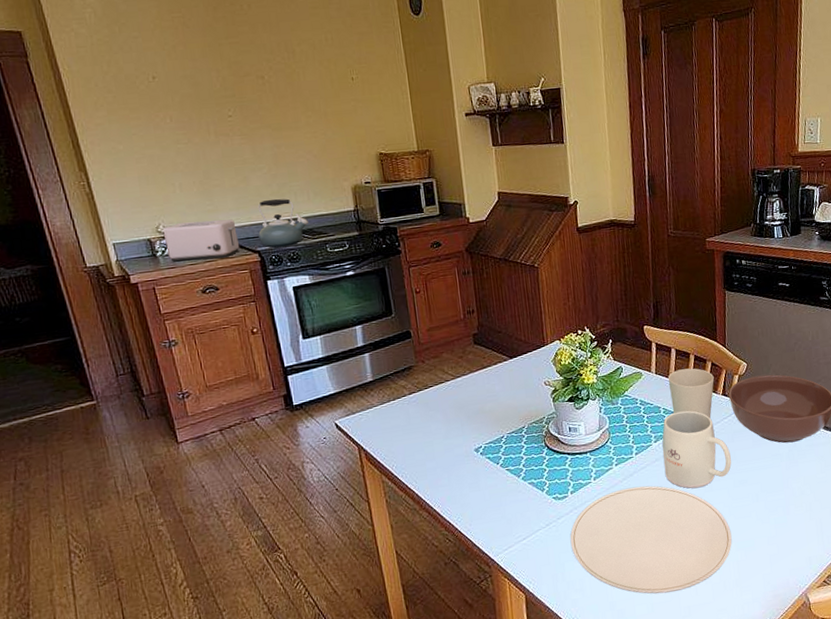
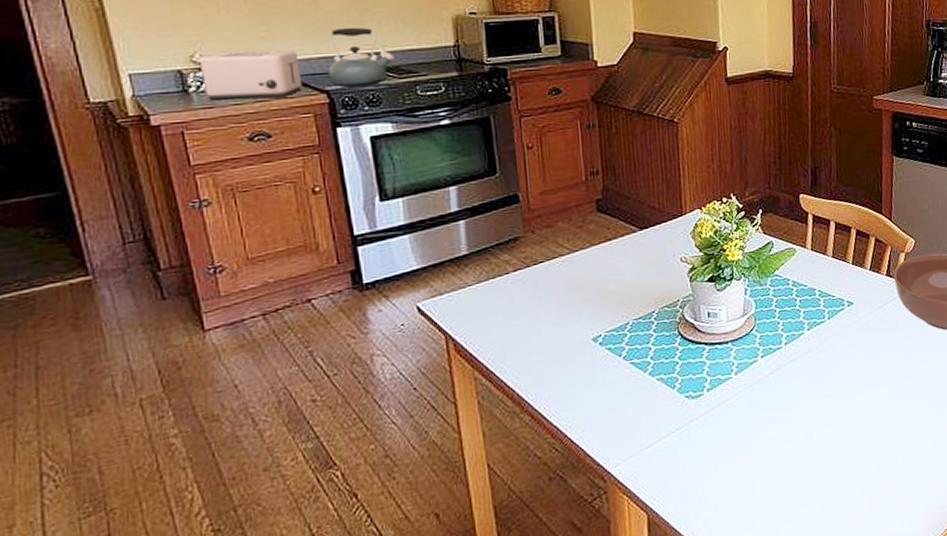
plate: present [570,485,732,594] -> none [704,381,893,509]
mug: present [662,410,732,489] -> none [816,293,895,384]
dixie cup: present [668,368,714,418] -> none [825,244,878,303]

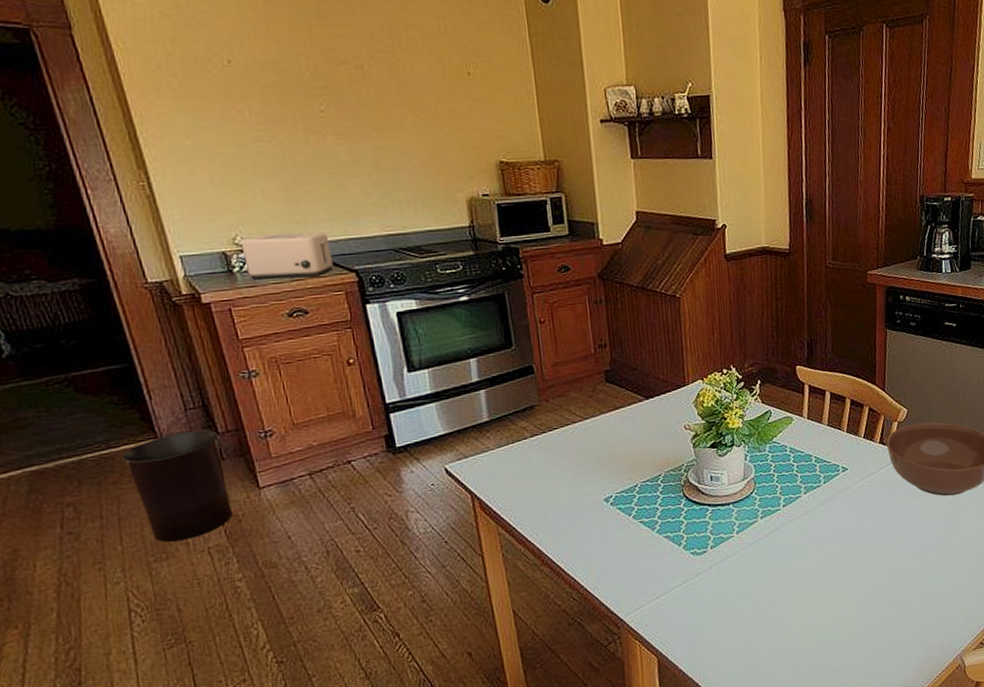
waste bin: none [45,266,171,394] -> present [122,430,232,542]
kettle: present [328,27,394,89] -> none [355,210,415,268]

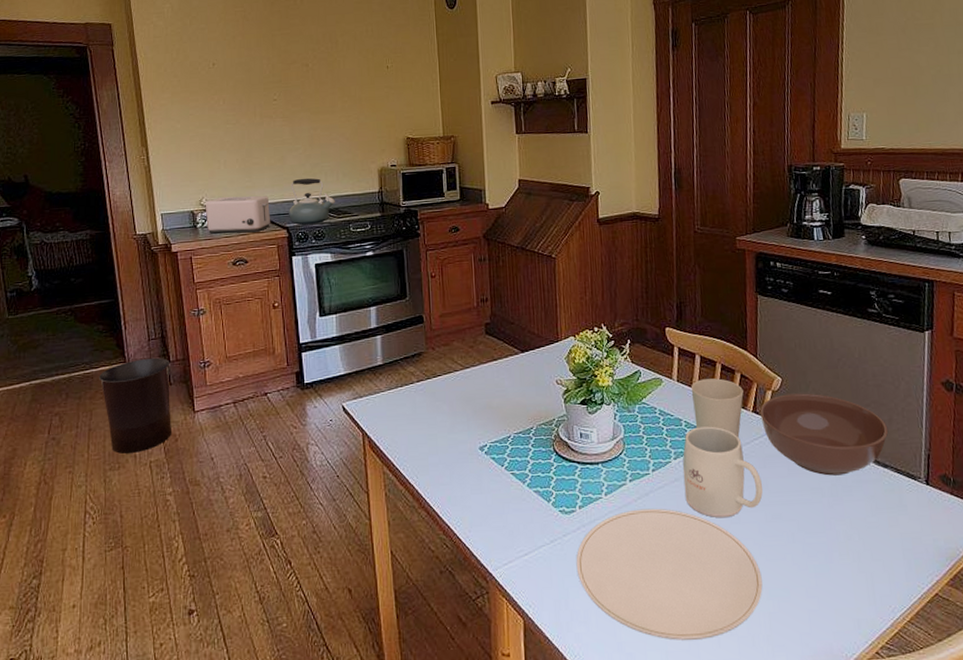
kettle: none [355,210,415,268] -> present [289,178,335,226]
plate: none [708,540,885,657] -> present [576,508,763,640]
mug: none [812,459,888,544] -> present [682,426,763,518]
dixie cup: none [821,413,871,468] -> present [691,378,744,438]

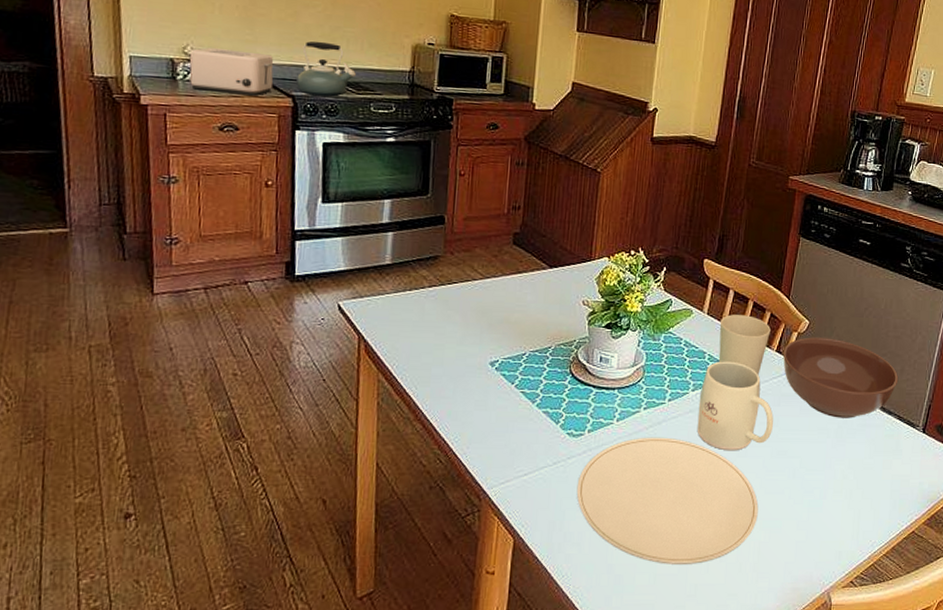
waste bin: present [99,357,171,454] -> none [28,226,127,334]

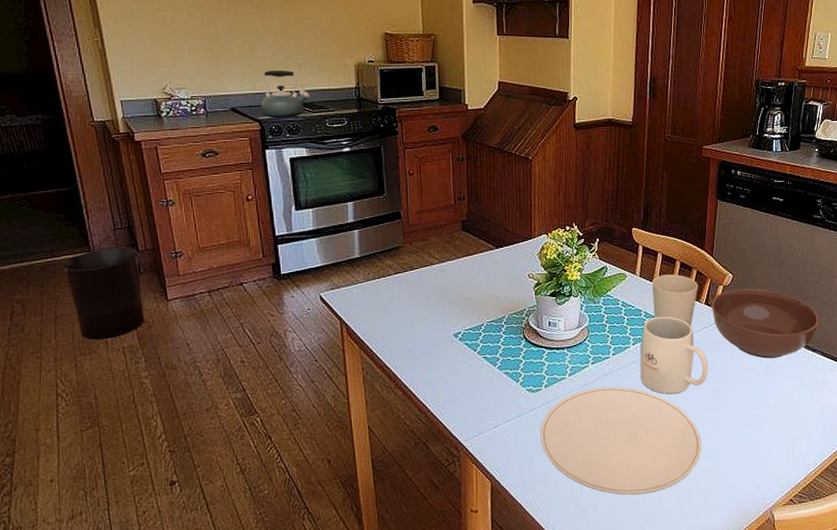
waste bin: none [28,226,127,334] -> present [62,247,144,340]
toaster: present [189,47,274,96] -> none [169,85,242,124]

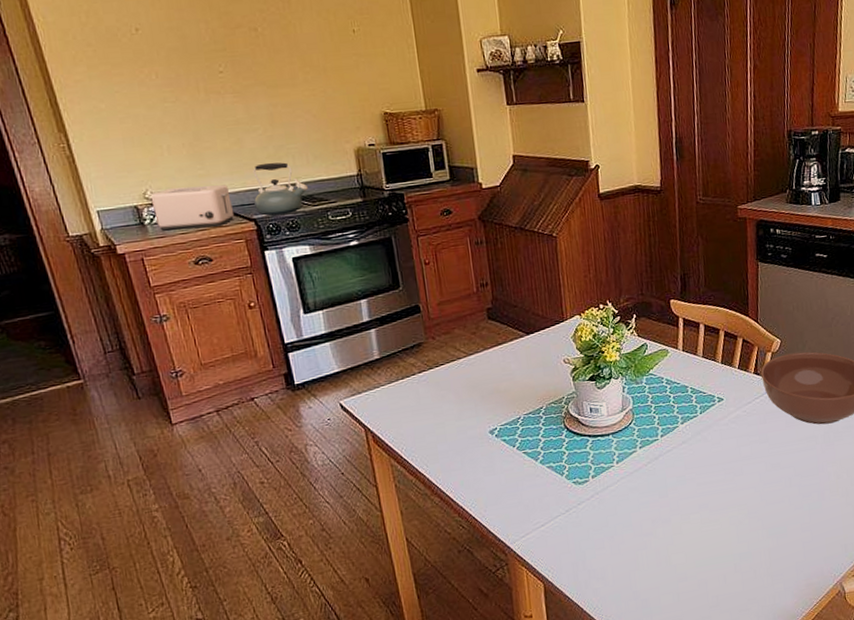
waste bin: present [62,247,144,340] -> none [50,371,148,476]
toaster: none [169,85,242,124] -> present [150,184,235,231]
plate: present [540,386,702,495] -> none [591,469,764,583]
mug: present [639,316,709,395] -> none [689,390,764,473]
dixie cup: present [651,274,698,326] -> none [696,345,746,399]

